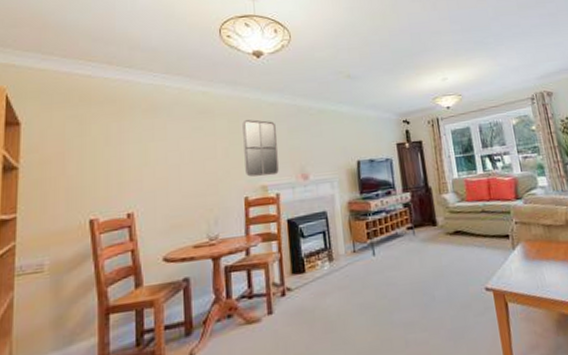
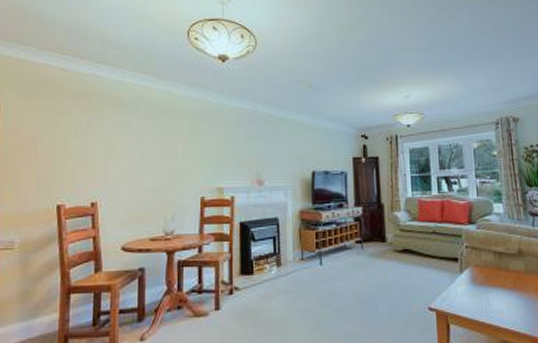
home mirror: present [242,119,279,177] -> none [203,123,237,179]

